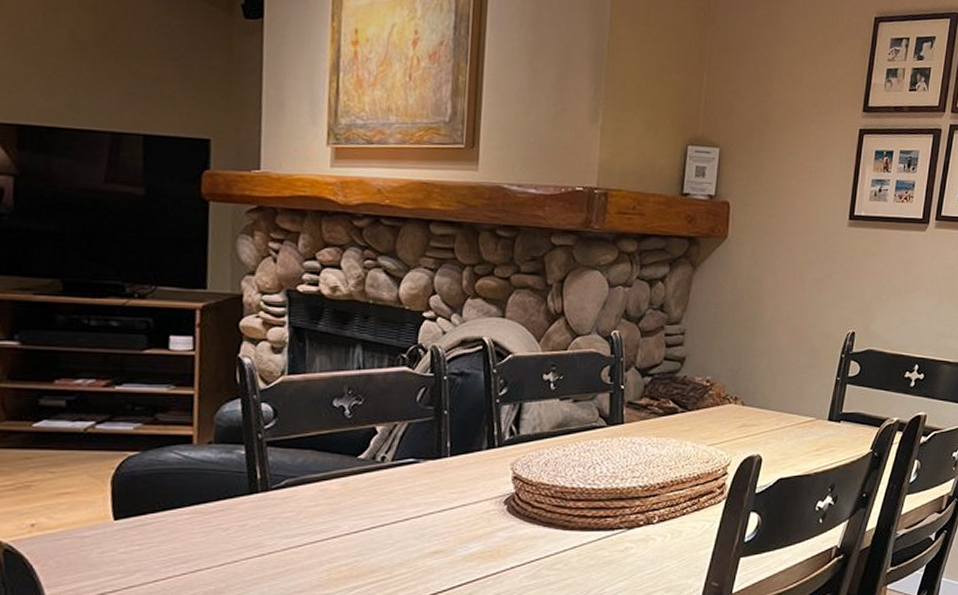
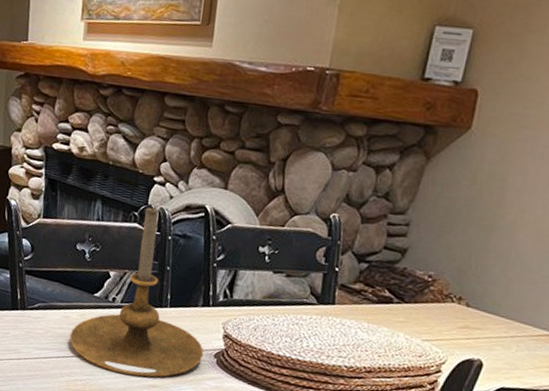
candle holder: none [329,346,493,546] -> present [69,207,204,378]

